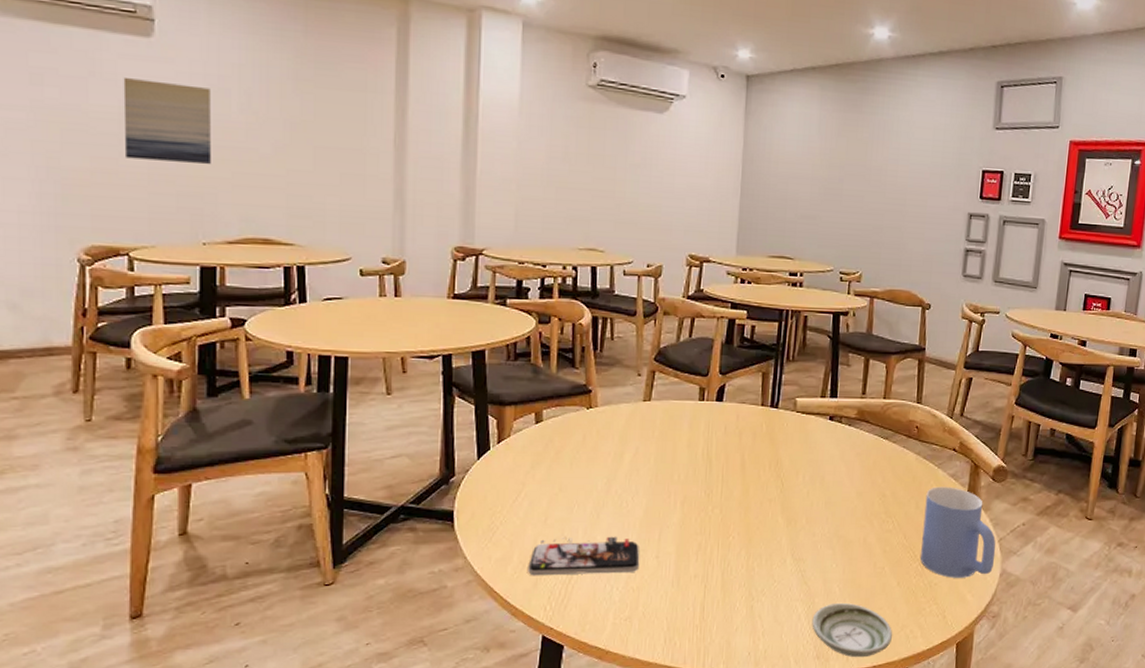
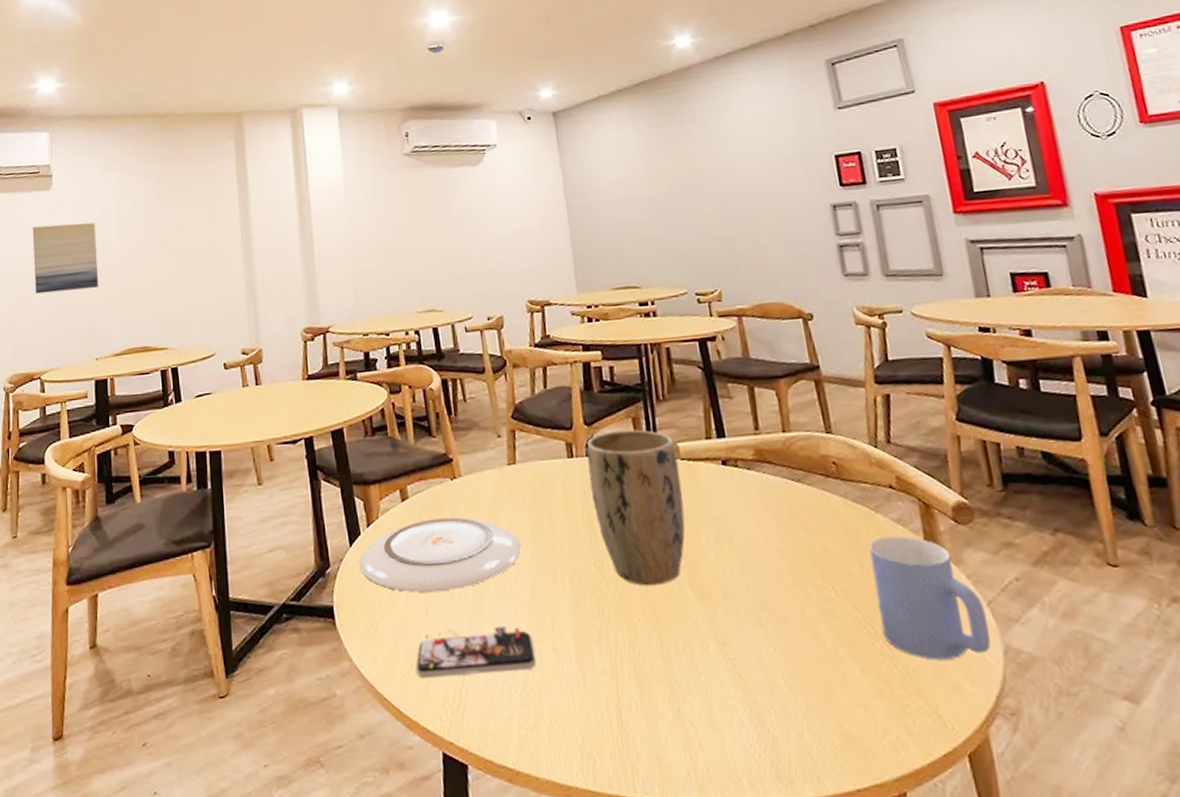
plate: none [485,441,642,504] -> present [359,517,520,592]
plant pot: none [713,382,795,512] -> present [586,429,686,586]
saucer: present [812,603,892,658] -> none [758,701,874,778]

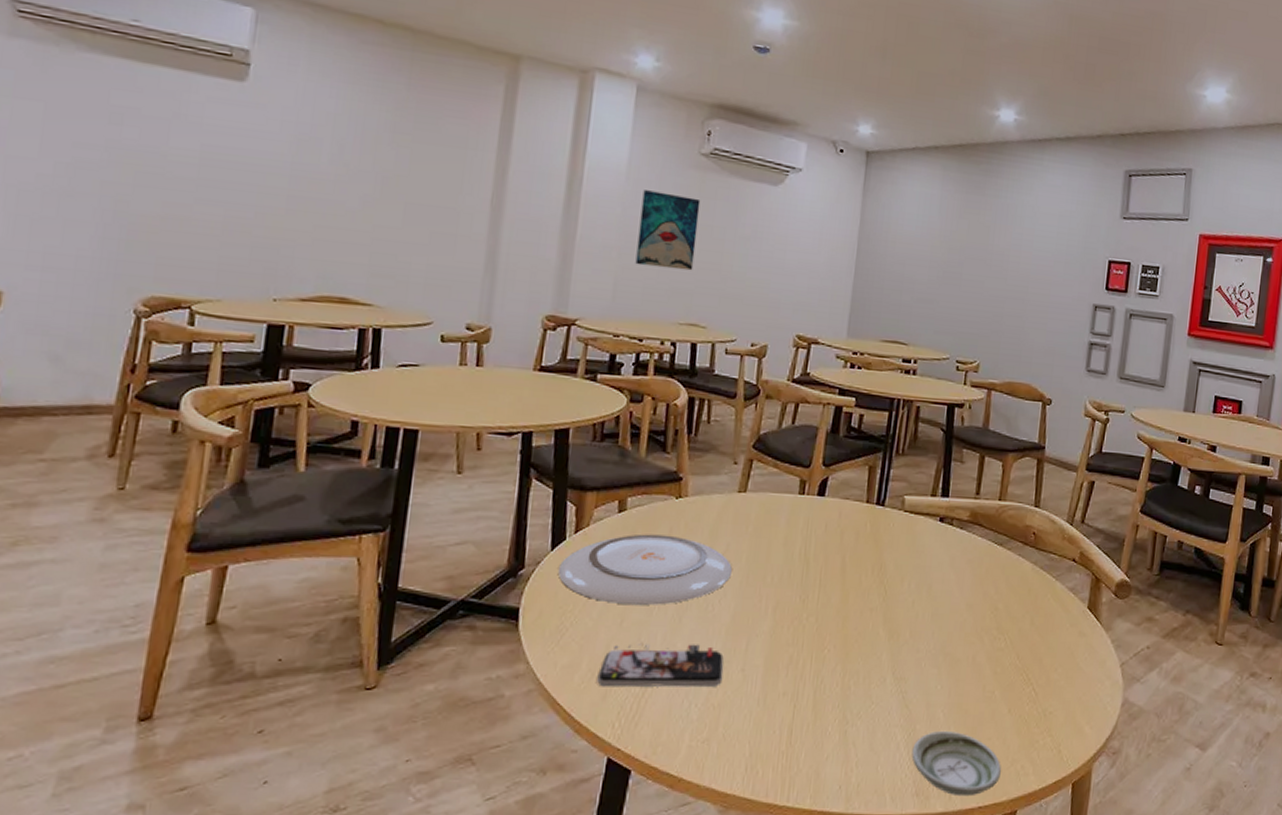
wall art: present [32,222,98,294] -> none [201,122,301,215]
wall art: none [362,195,419,267] -> present [635,190,701,271]
plant pot: present [586,429,686,586] -> none [812,475,903,622]
saucer: none [758,701,874,778] -> present [911,731,1001,797]
mug: present [868,535,991,660] -> none [1034,601,1118,707]

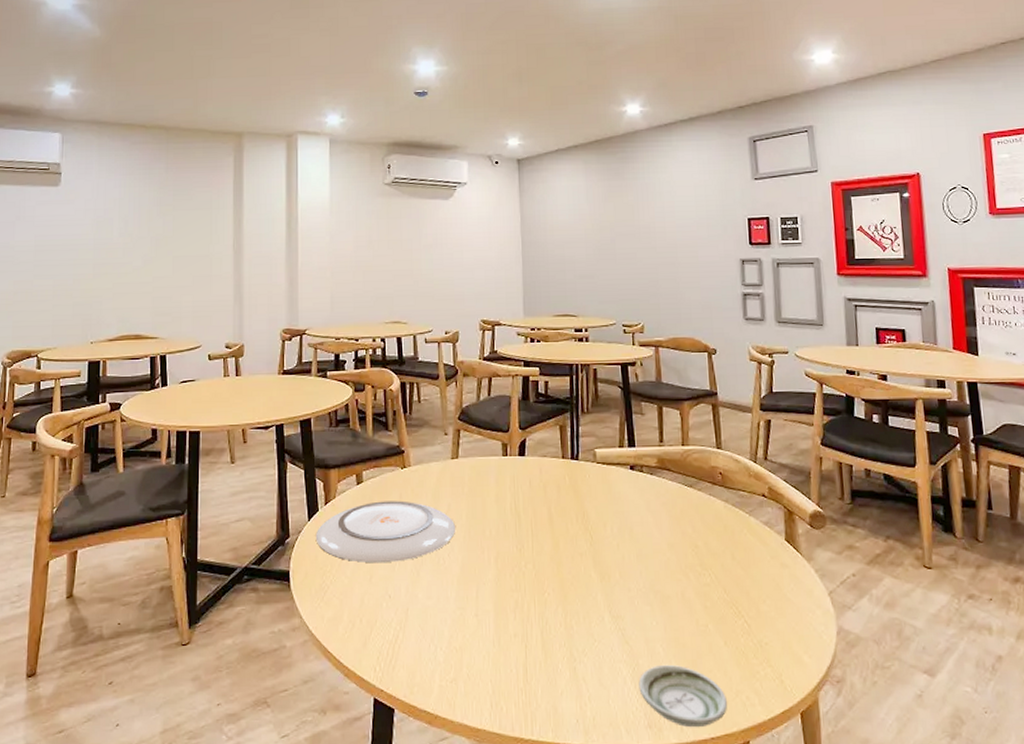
smartphone: present [597,644,724,687] -> none [357,594,461,636]
wall art: present [635,190,701,271] -> none [344,219,391,280]

